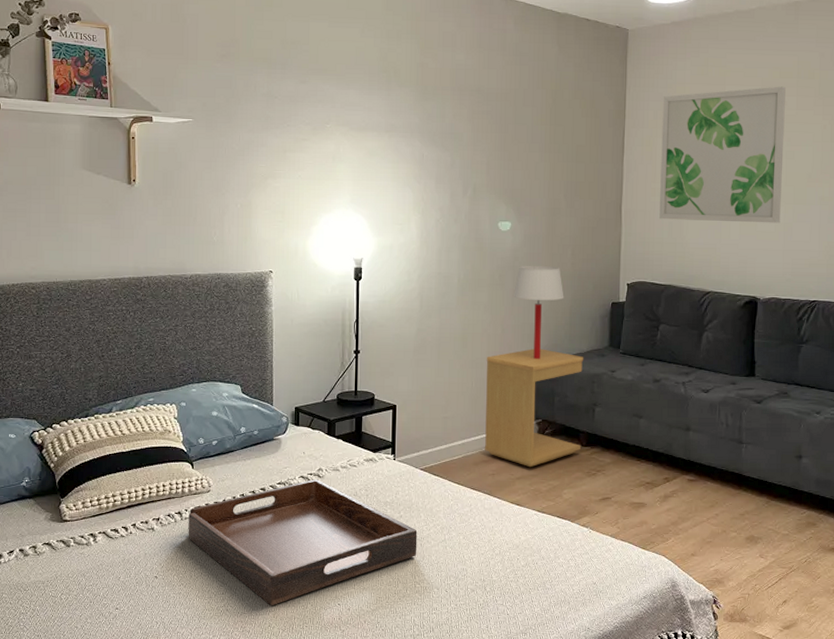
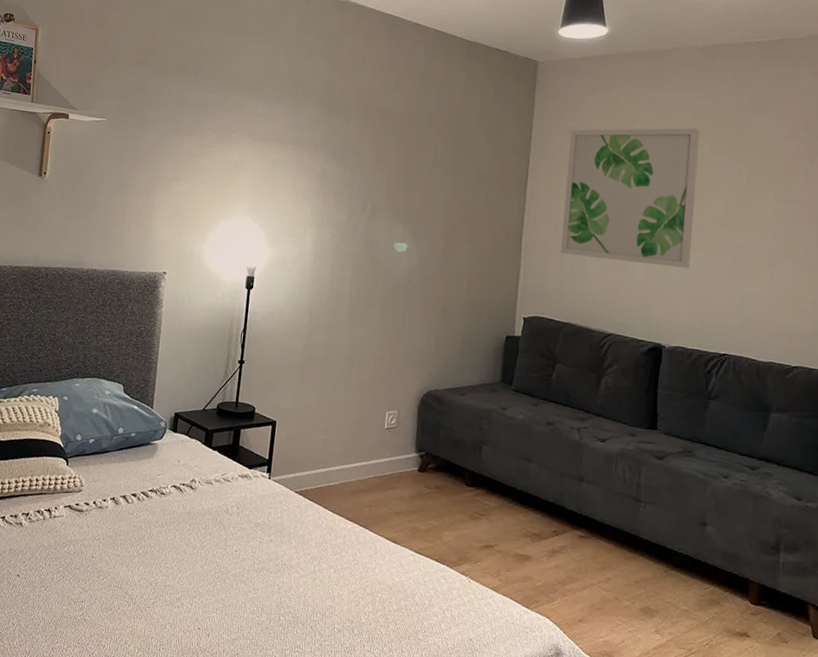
serving tray: present [188,479,418,606] -> none [54,490,287,622]
side table: present [484,348,584,468] -> none [363,376,474,503]
table lamp: present [512,265,564,360] -> none [404,289,457,389]

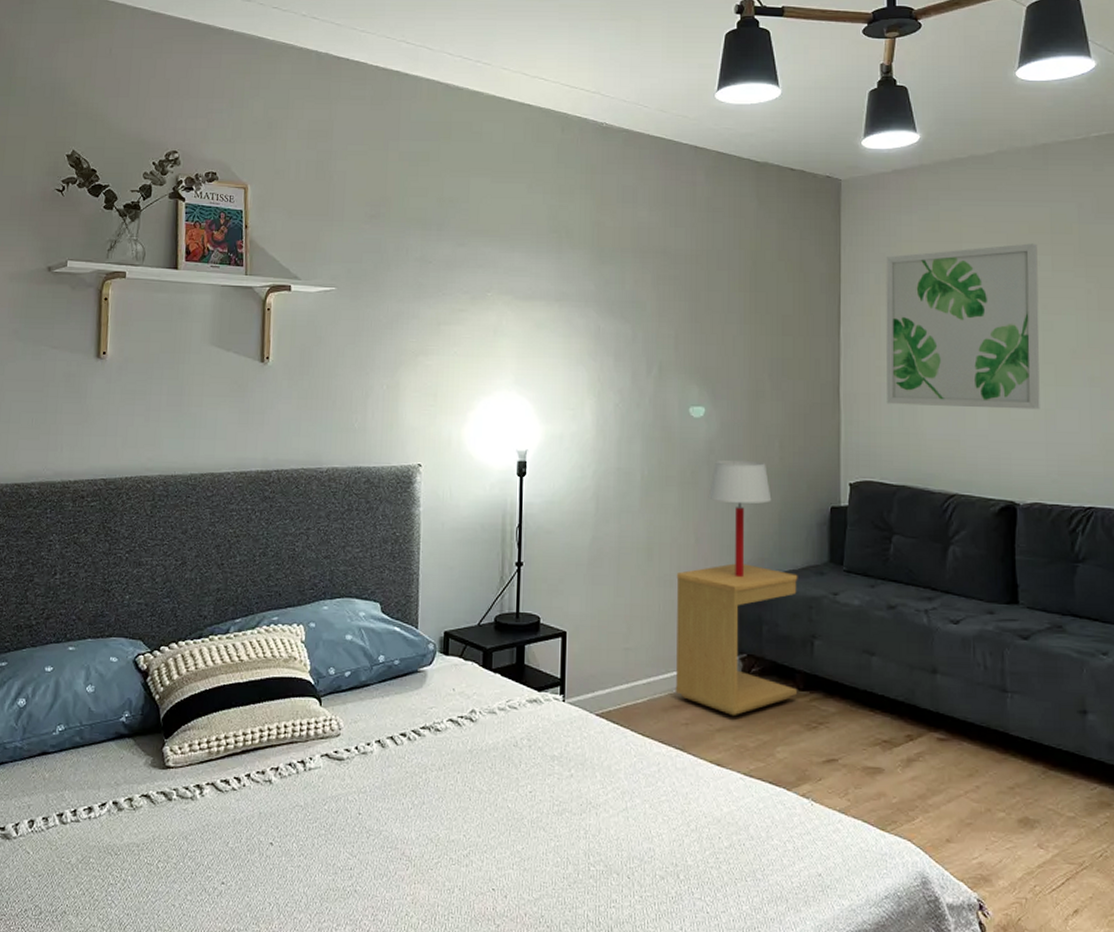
side table: none [363,376,474,503] -> present [675,563,798,717]
table lamp: none [404,289,457,389] -> present [708,459,772,578]

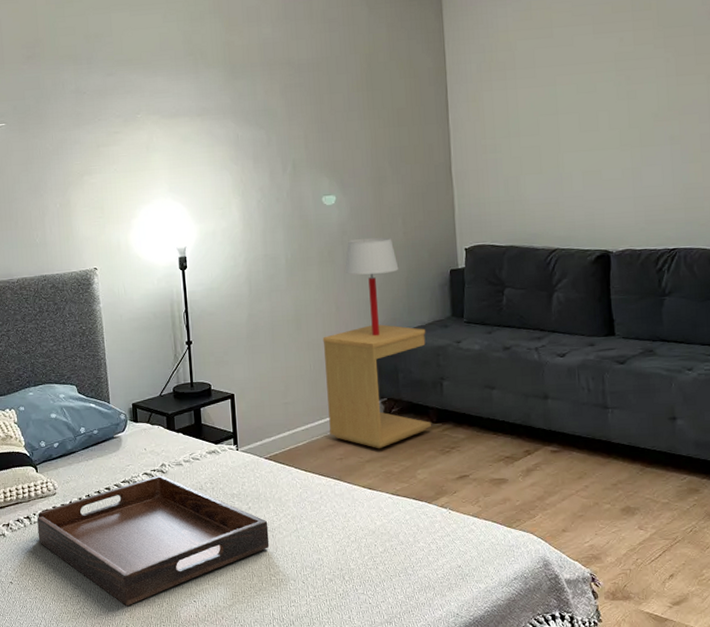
serving tray: none [311,724,592,889] -> present [37,475,270,607]
wall art: present [886,243,1040,410] -> none [485,21,628,178]

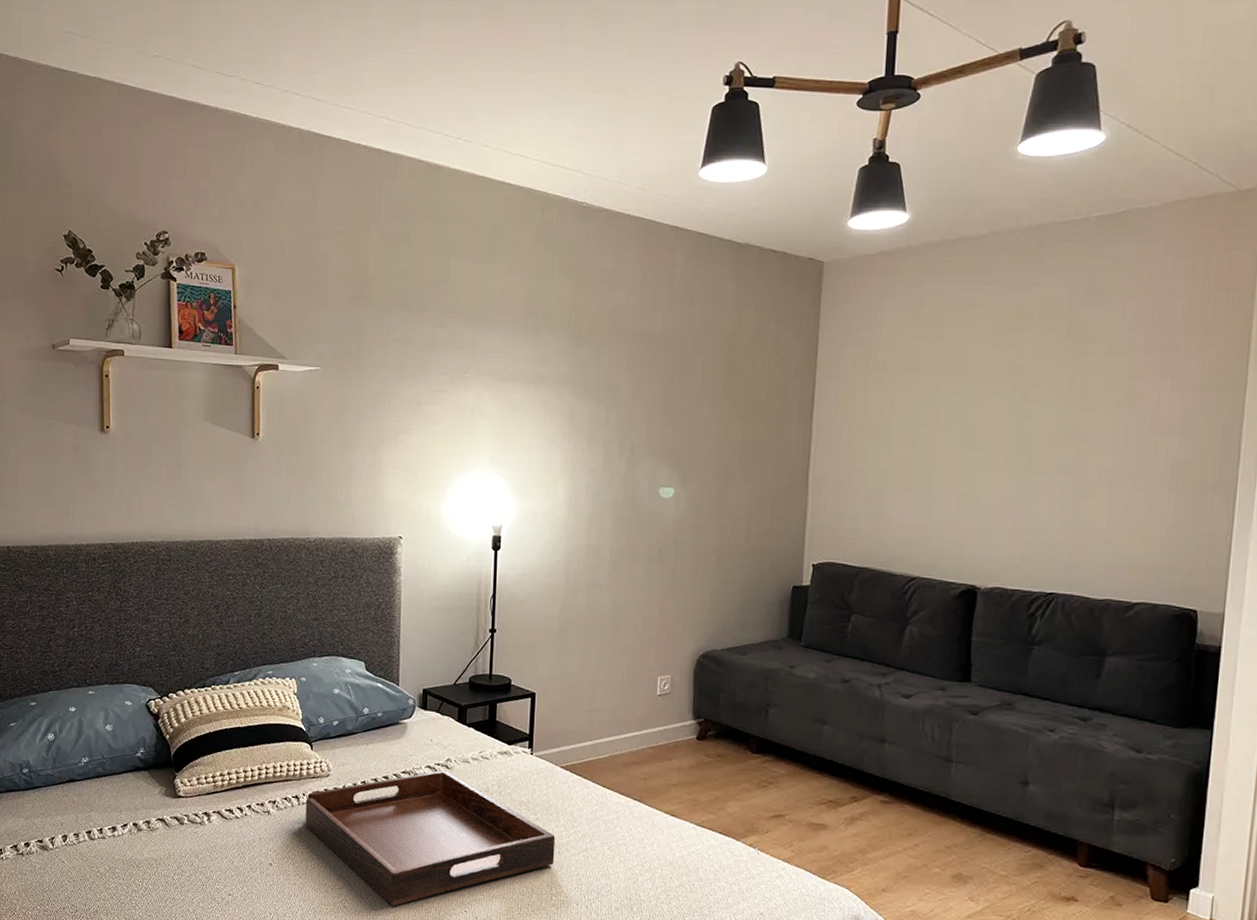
side table: present [322,324,431,449] -> none [635,636,757,774]
table lamp: present [344,237,399,336] -> none [673,539,736,649]

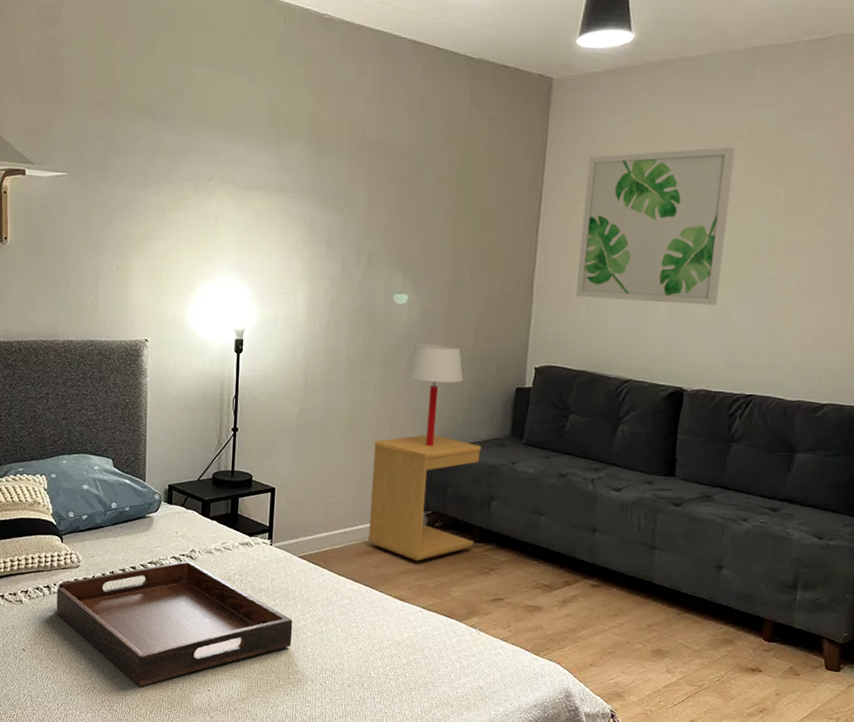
side table: none [635,636,757,774] -> present [367,434,482,562]
table lamp: none [673,539,736,649] -> present [406,343,464,447]
wall art: none [855,329,1023,497] -> present [576,147,735,306]

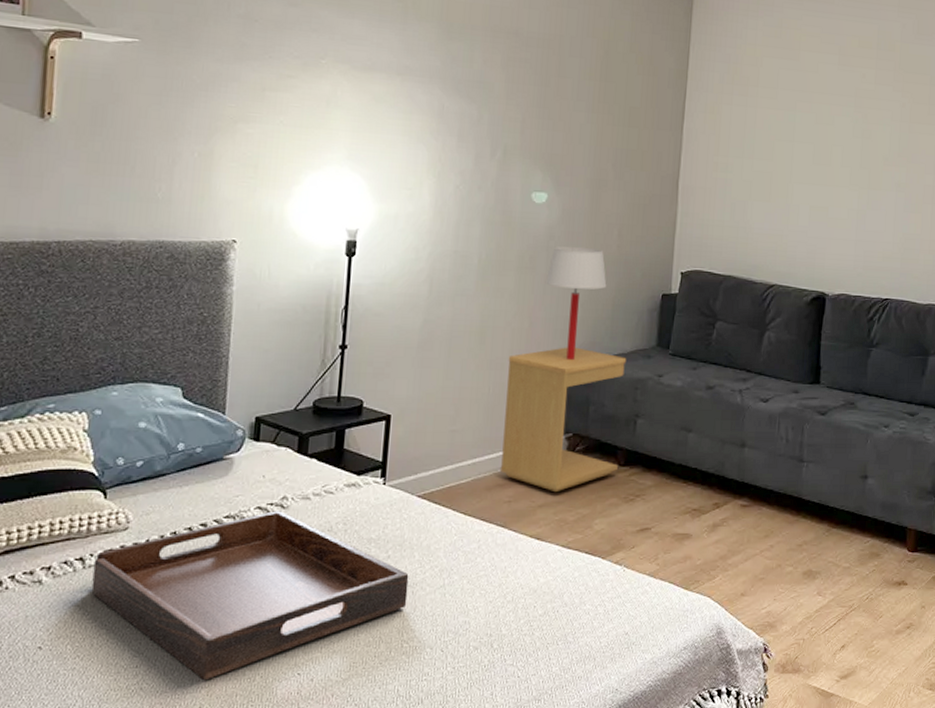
wall art: present [576,147,735,306] -> none [721,56,864,210]

